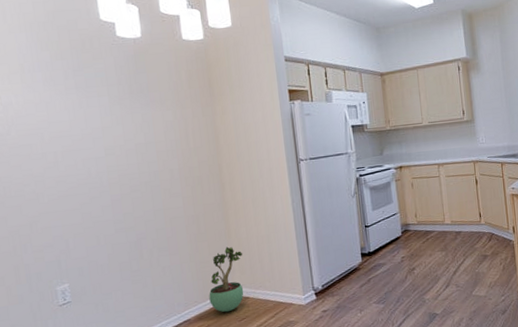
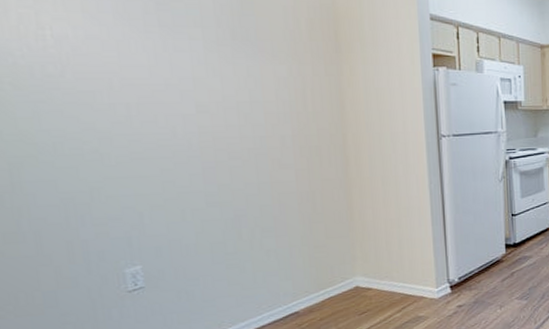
potted plant: present [209,246,244,313] -> none [323,230,368,305]

